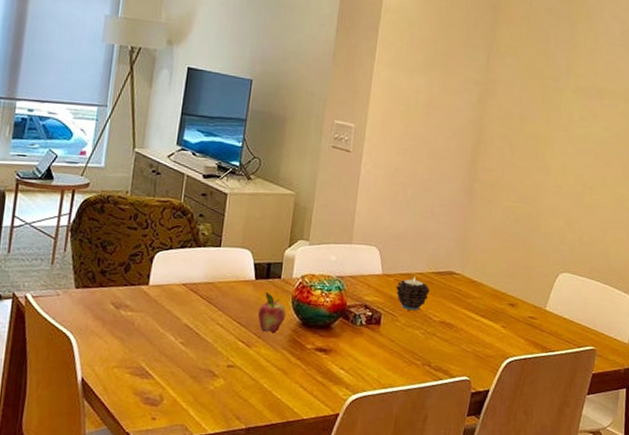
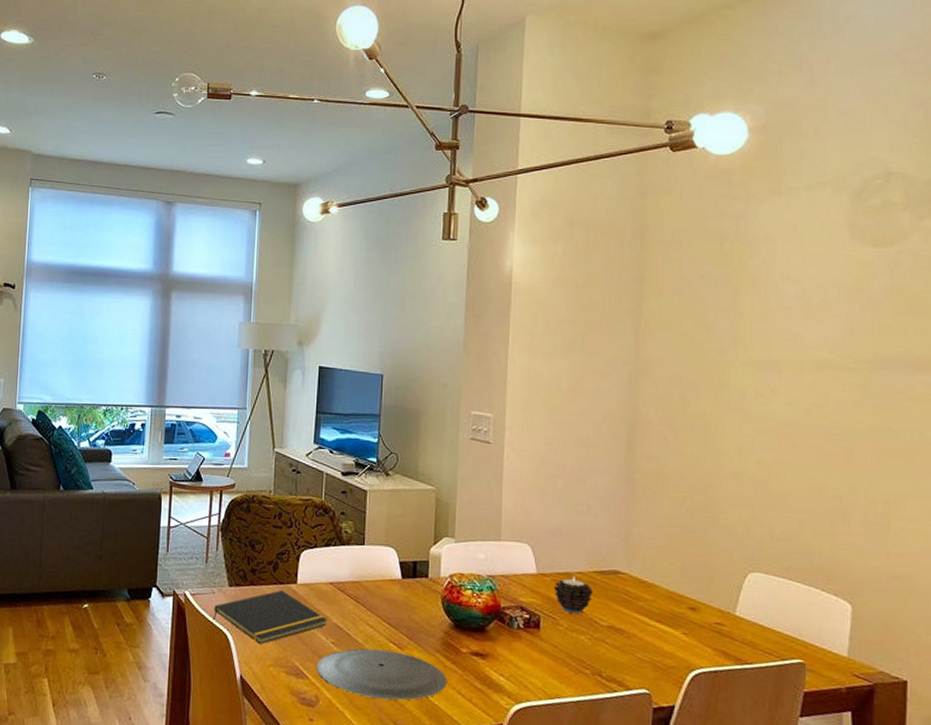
notepad: none [55,292,179,346] -> present [212,590,328,644]
plate: none [162,348,292,396] -> present [316,648,448,701]
fruit: present [257,291,286,334] -> none [407,591,437,636]

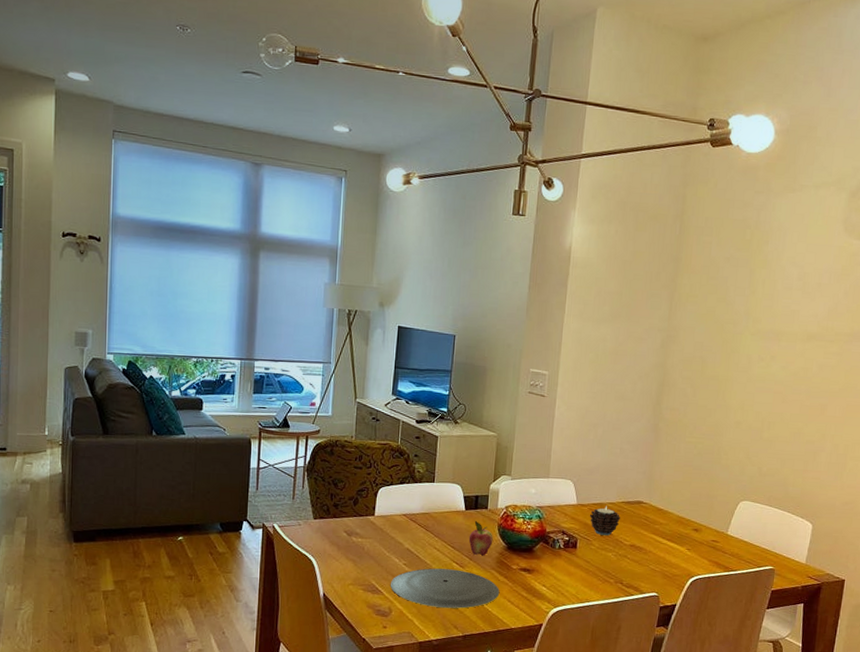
notepad: present [212,590,328,644] -> none [298,522,401,567]
fruit: none [407,591,437,636] -> present [468,520,493,556]

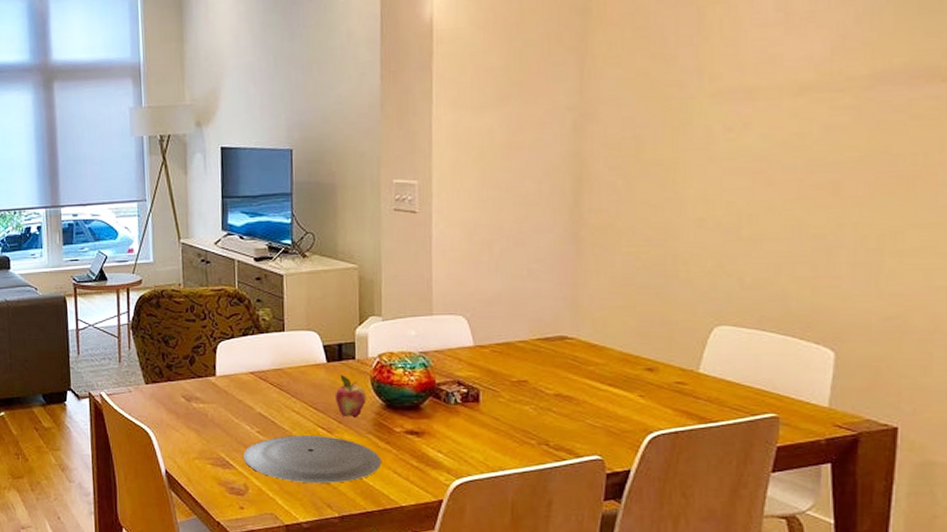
candle: present [589,505,620,536] -> none [492,345,537,383]

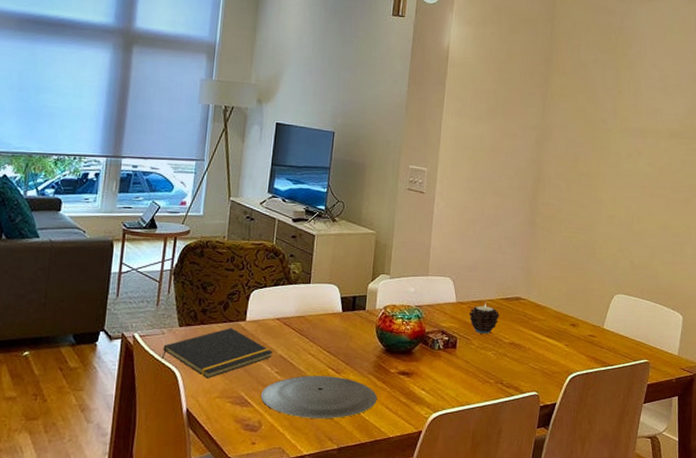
notepad: none [131,384,252,438] -> present [161,328,274,378]
fruit: present [334,374,366,418] -> none [345,322,371,360]
candle: none [492,345,537,383] -> present [468,303,499,334]

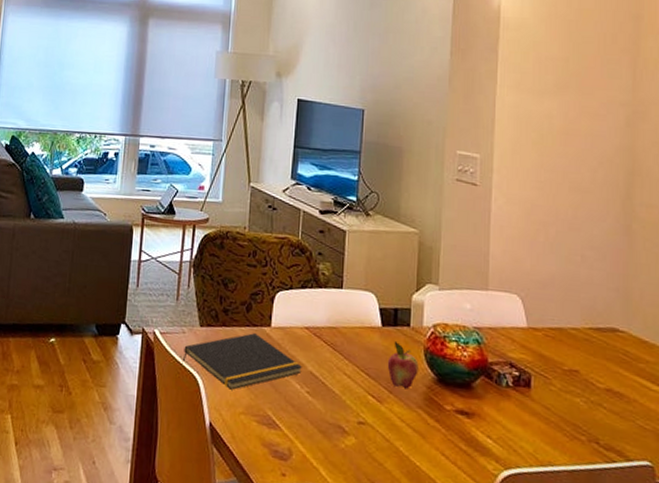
plate: present [260,376,378,418] -> none [289,400,430,459]
fruit: none [345,322,371,360] -> present [387,340,419,390]
candle: present [468,303,499,334] -> none [545,331,588,374]

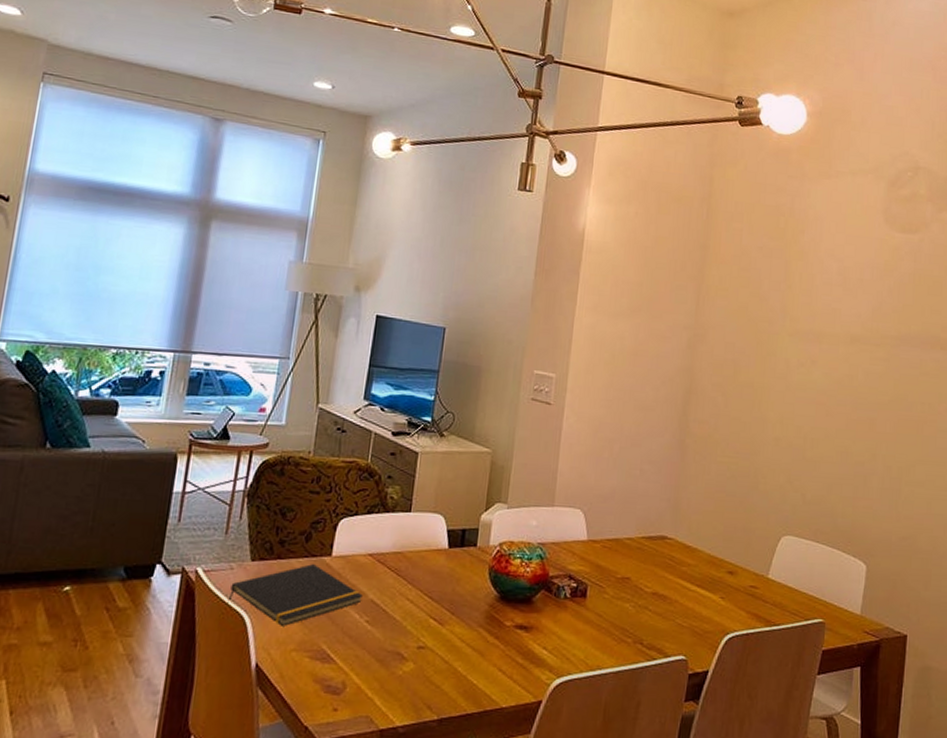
fruit: present [387,340,419,390] -> none [451,561,483,609]

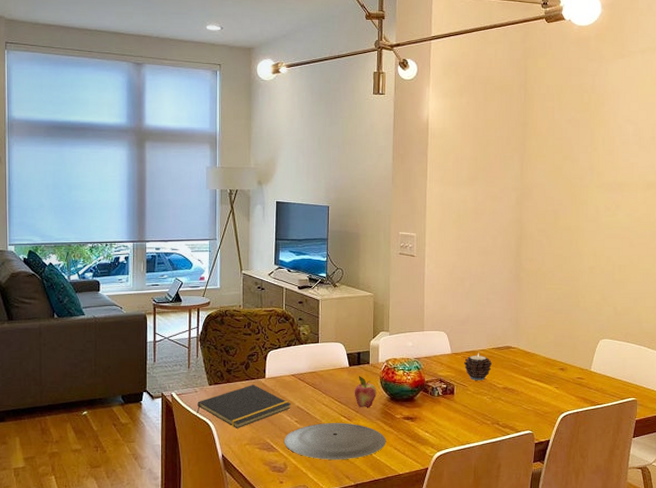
plate: none [346,626,489,681] -> present [283,423,386,460]
fruit: none [451,561,483,609] -> present [354,375,377,408]
candle: none [602,542,640,581] -> present [463,353,492,380]

